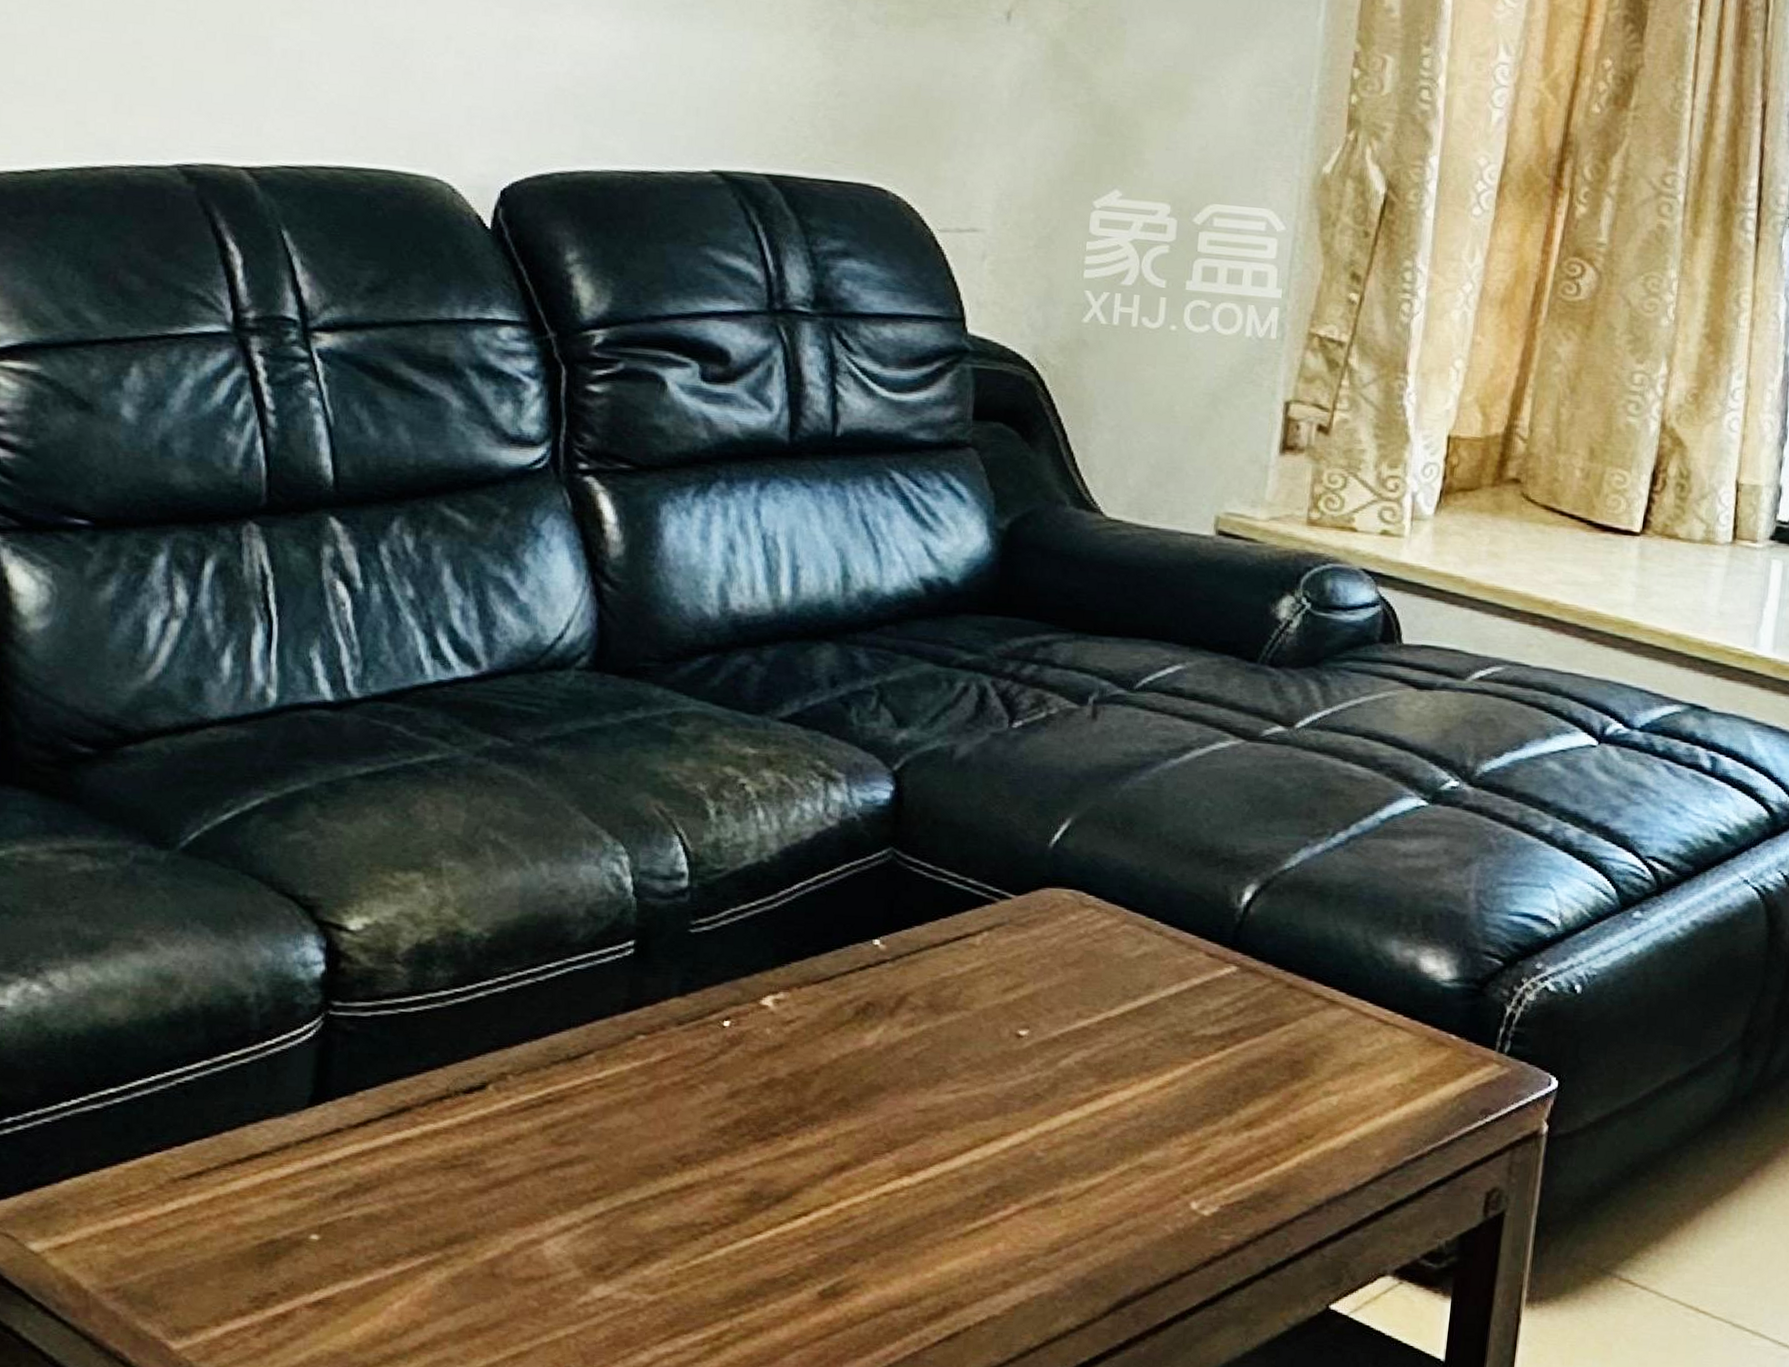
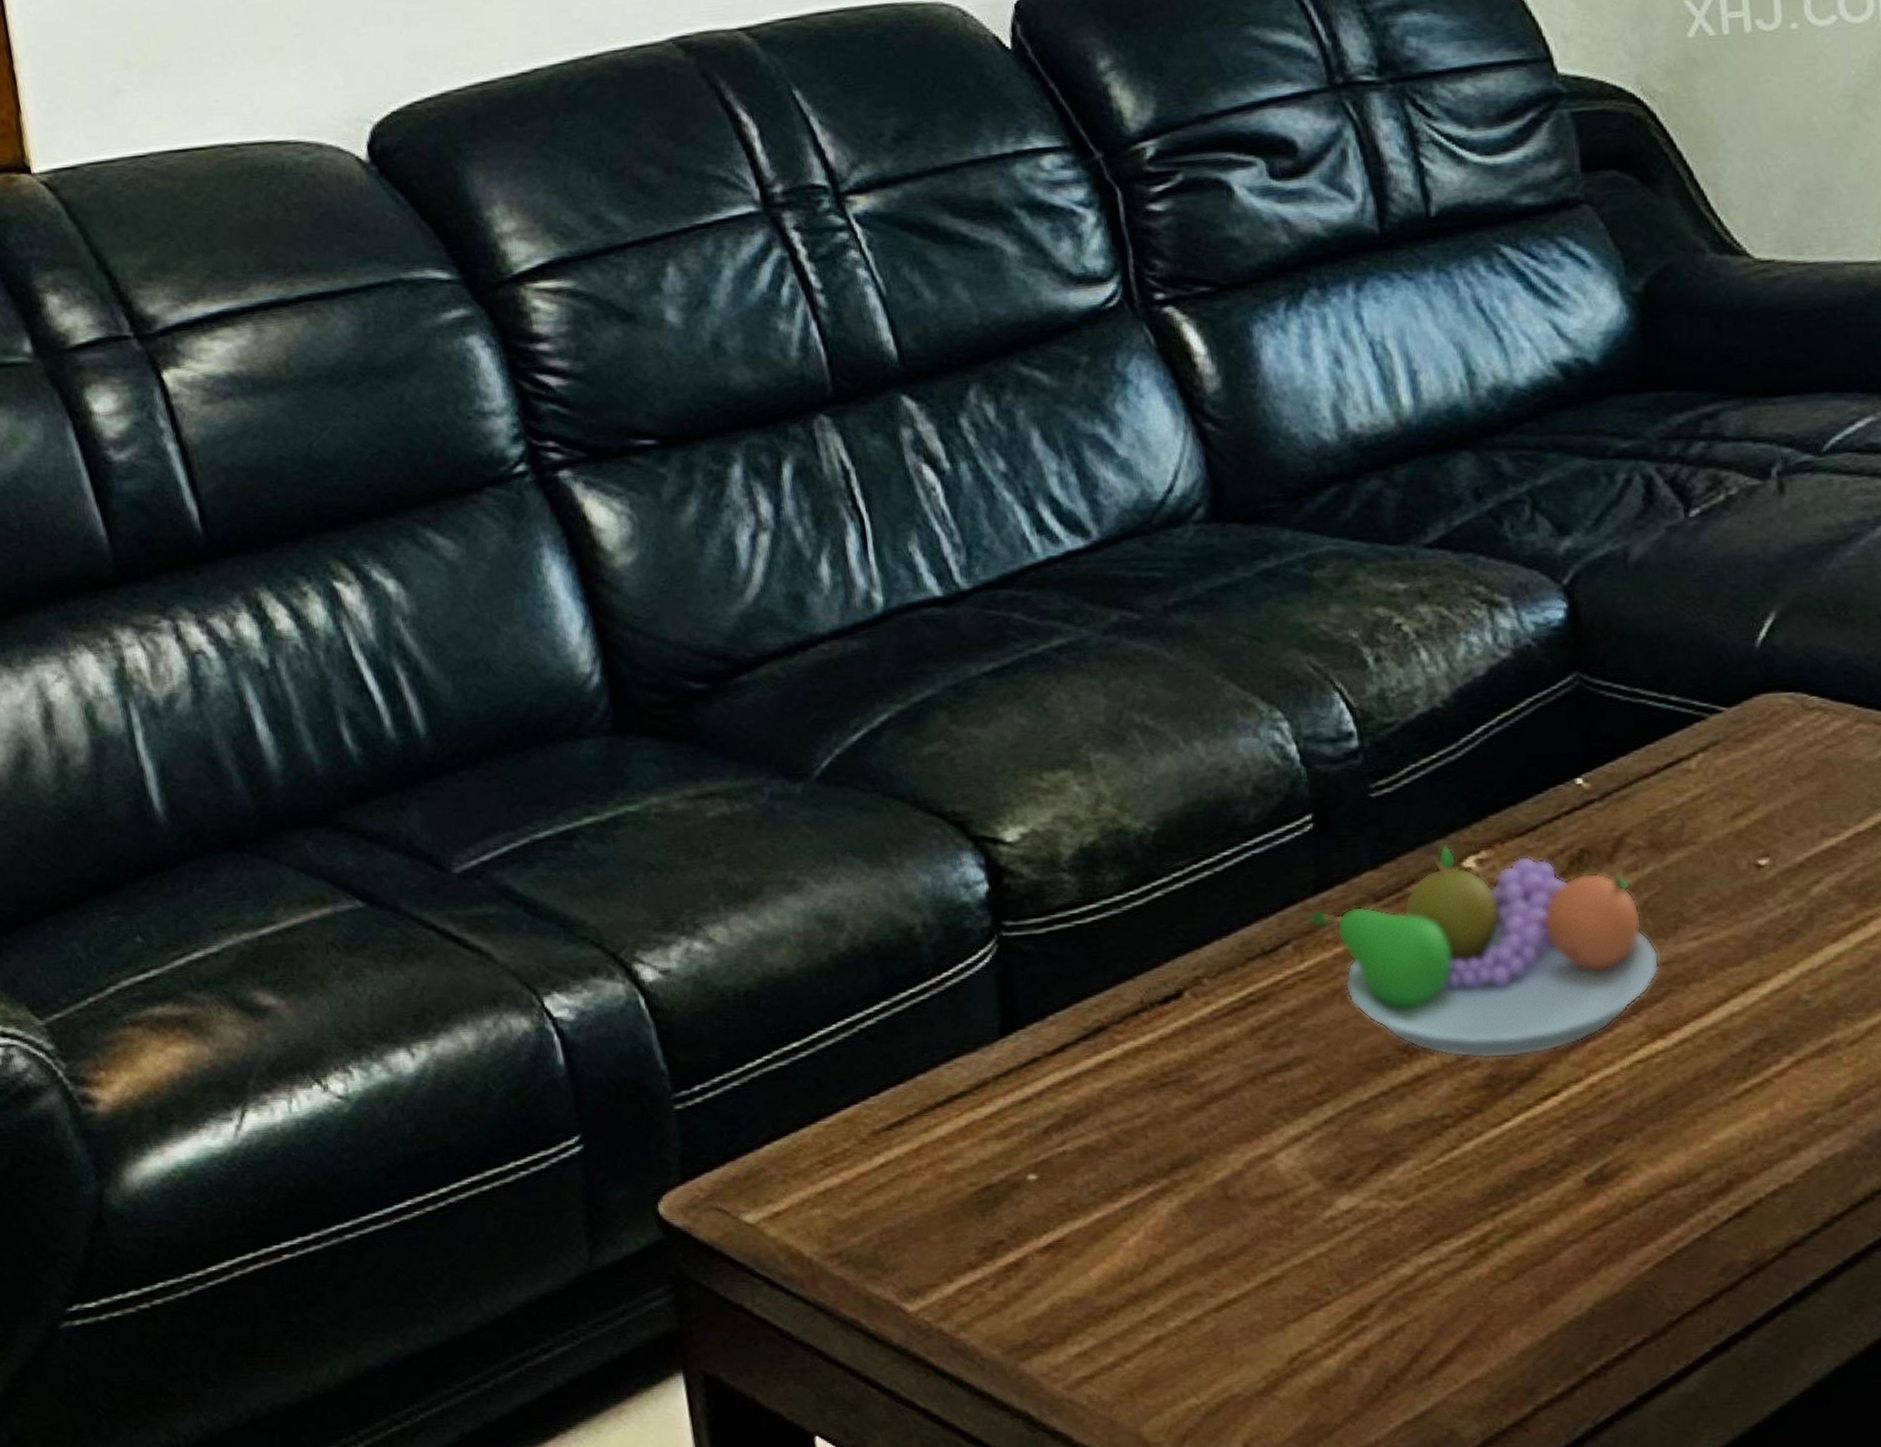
fruit bowl: none [614,982,919,1178] -> present [1309,844,1660,1059]

